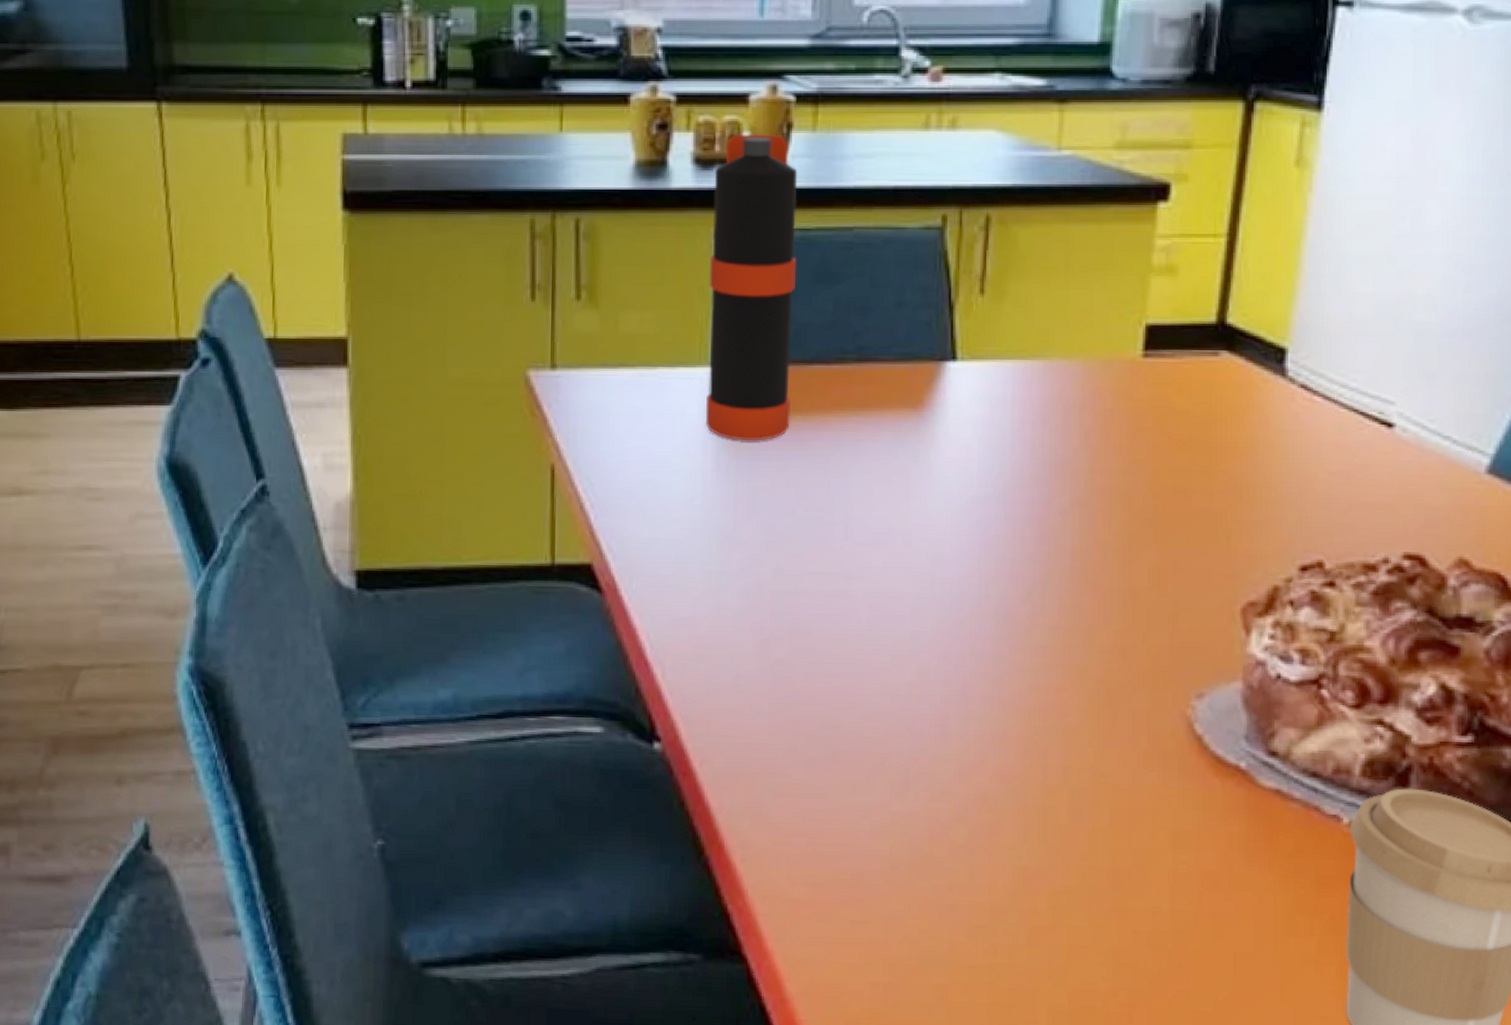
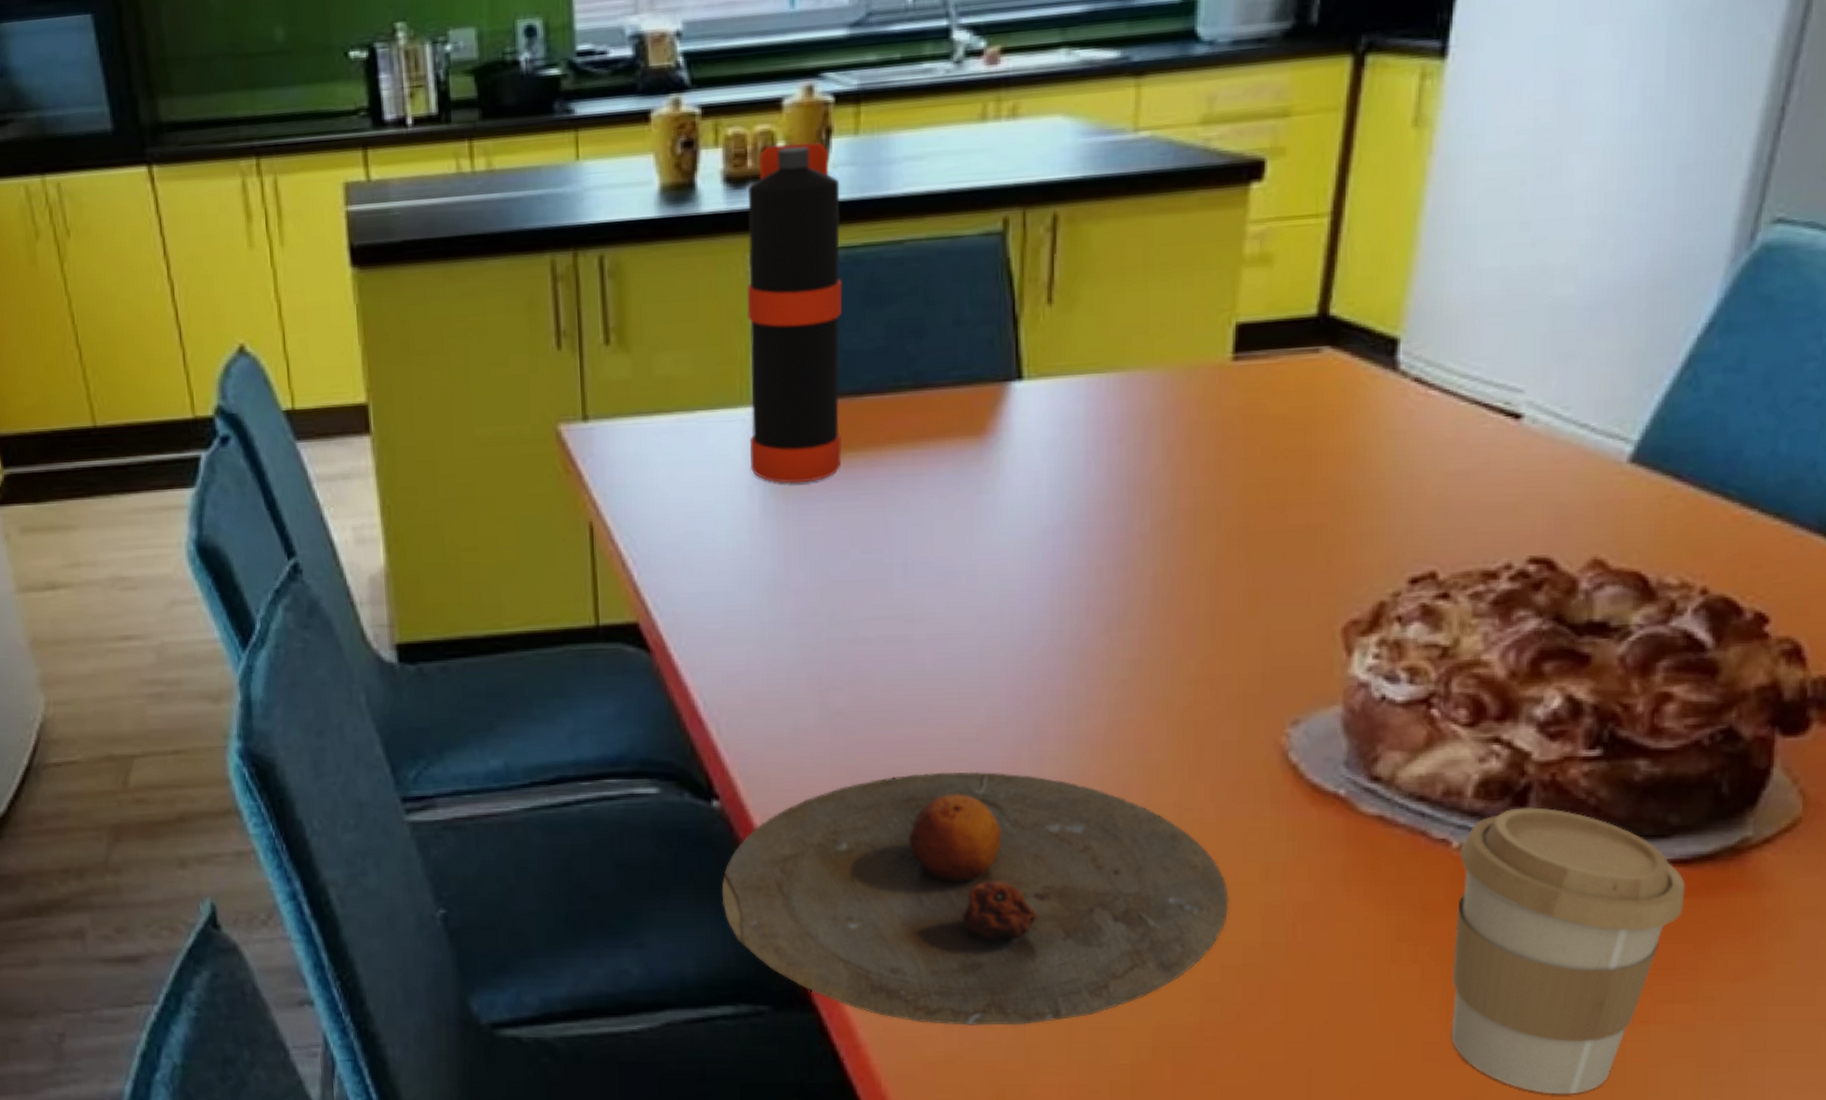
plate: none [658,725,1140,984] -> present [722,771,1229,1026]

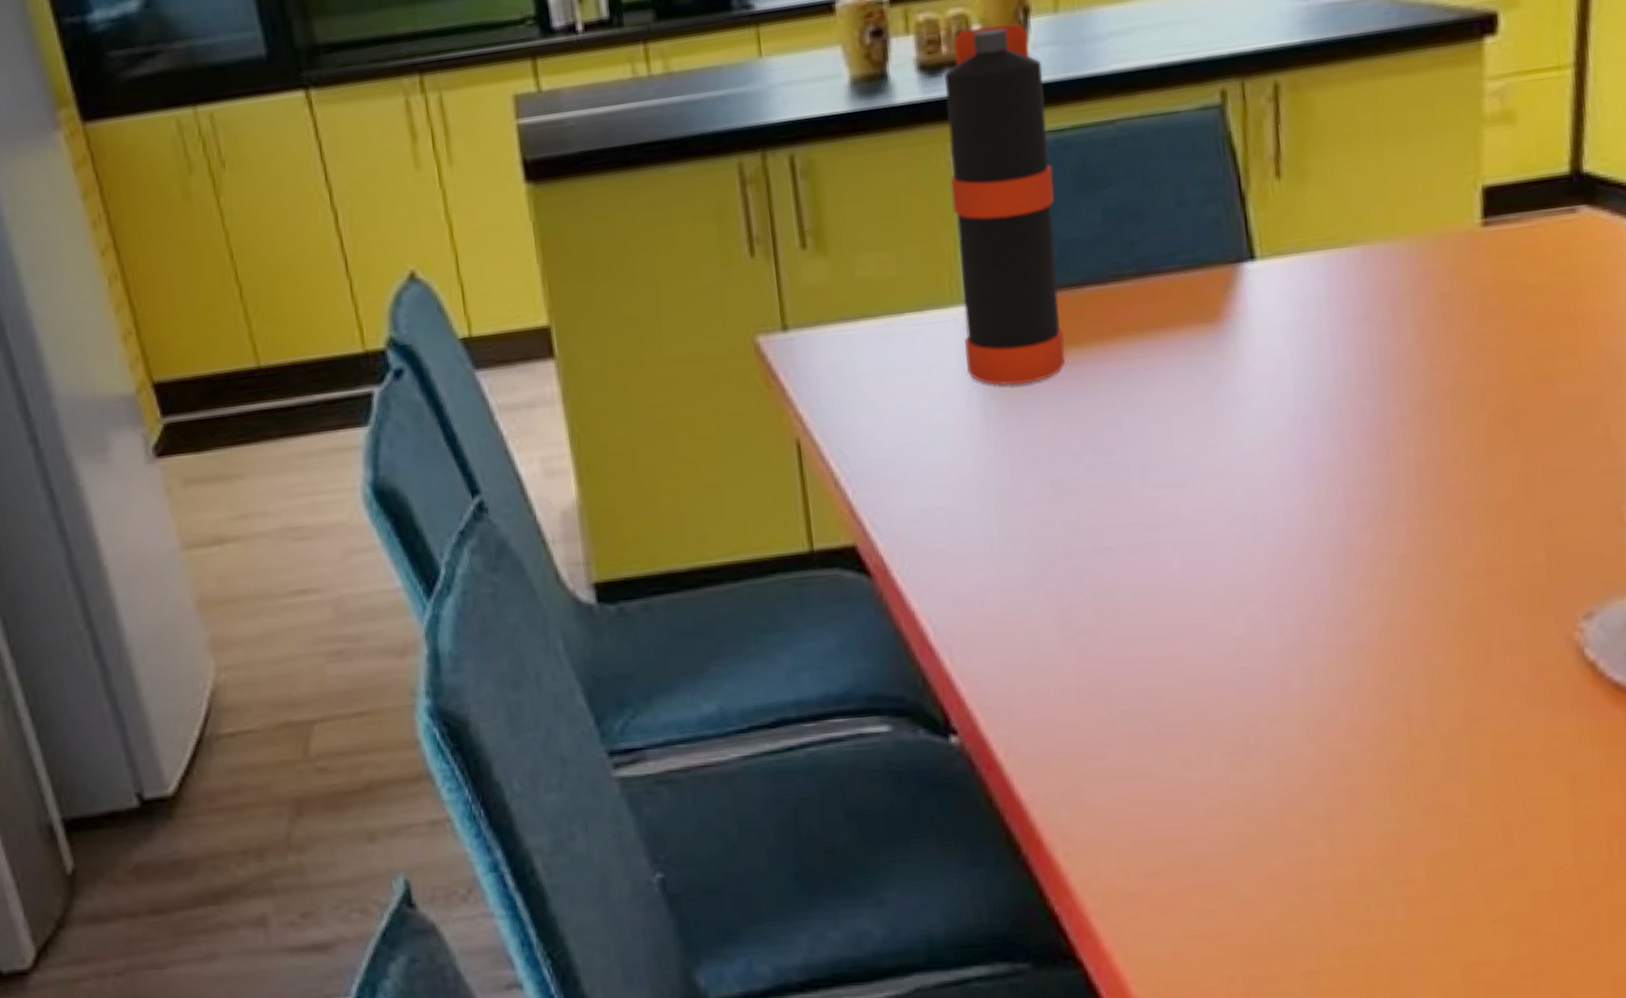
plate: present [722,771,1229,1026] -> none [967,688,1535,975]

